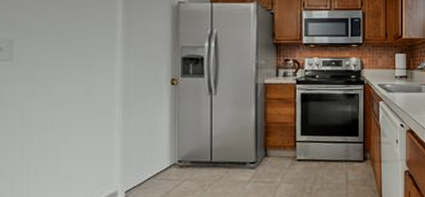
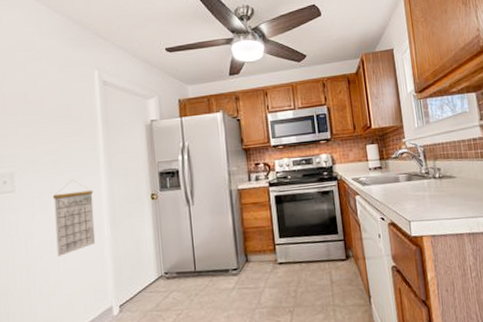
calendar: none [57,54,107,135] -> present [52,179,96,257]

